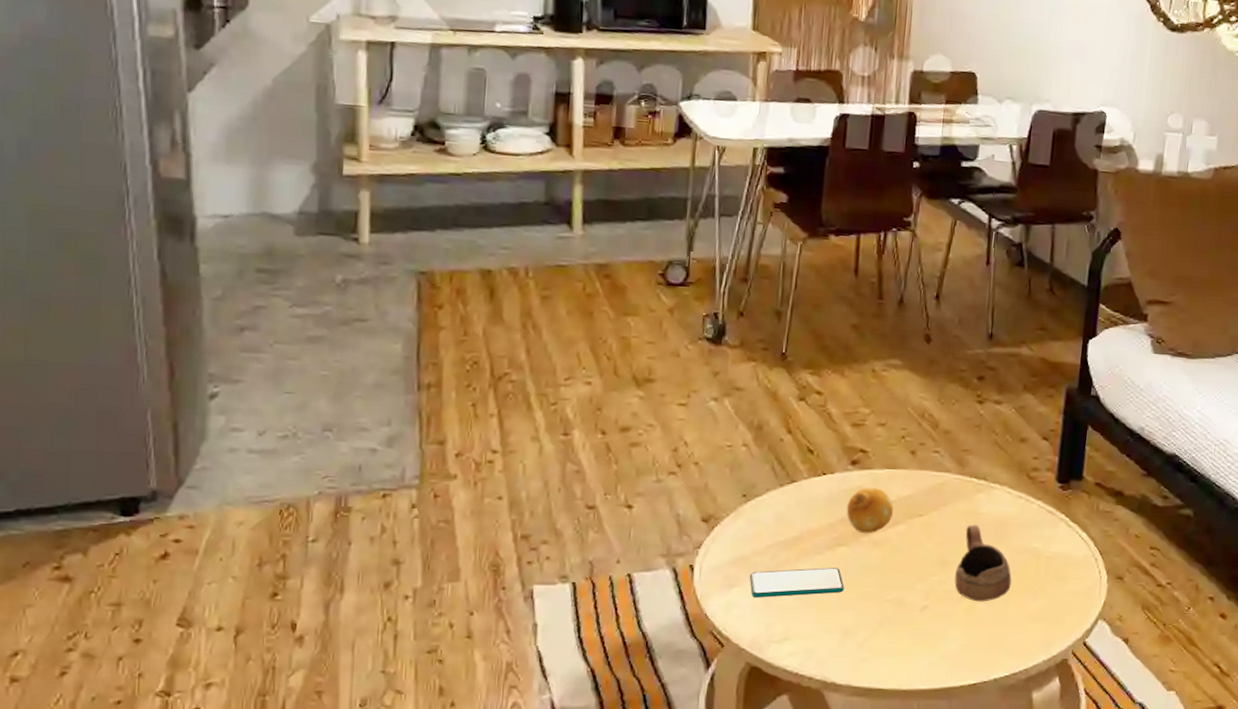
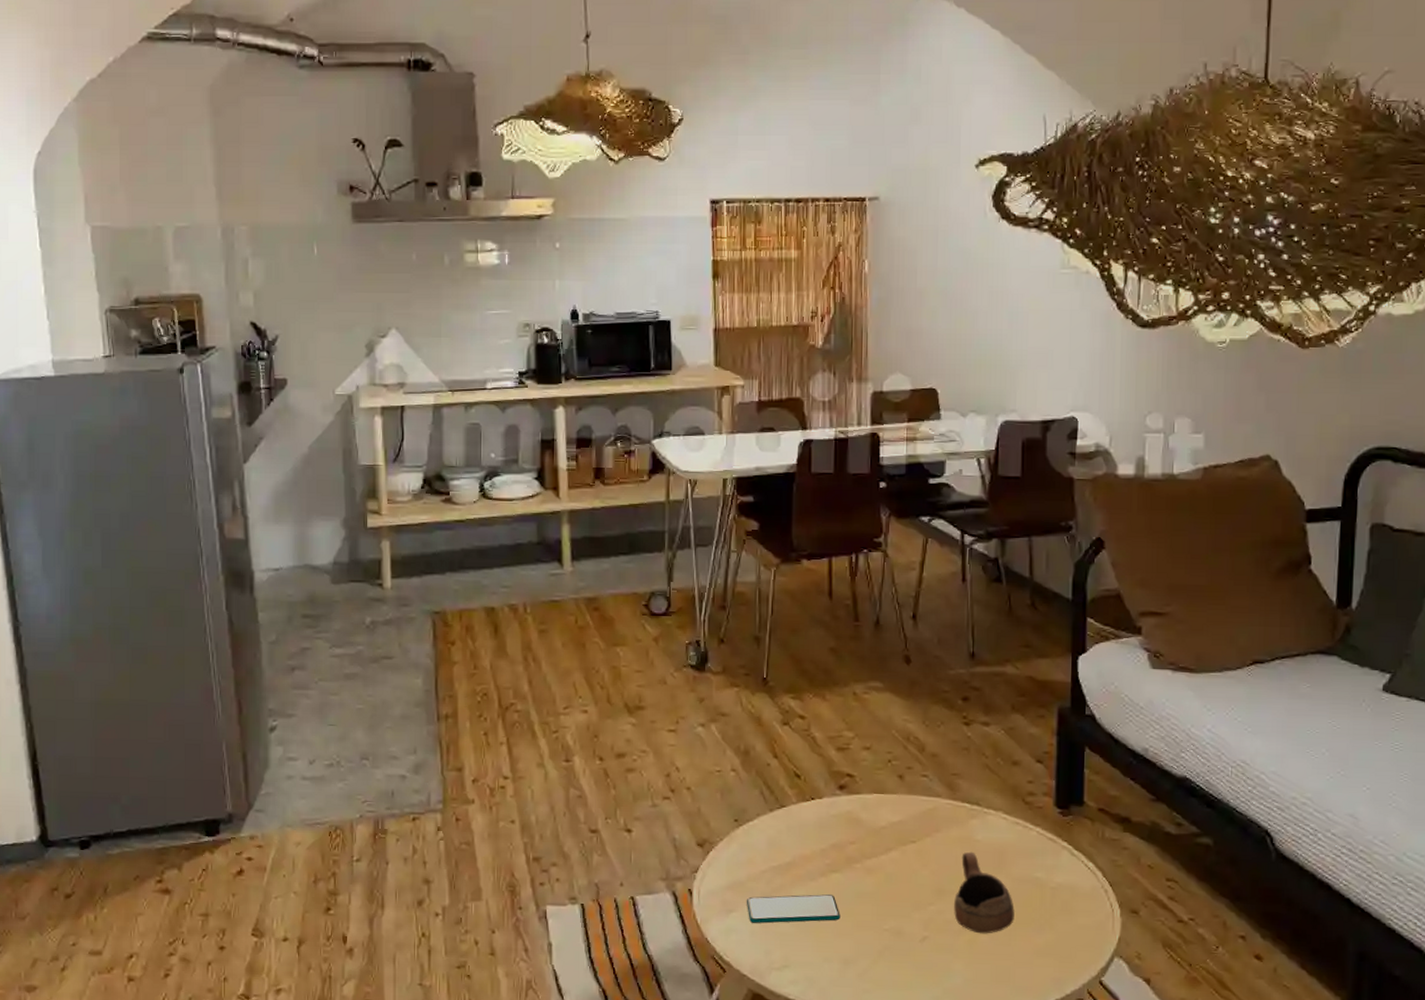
fruit: present [846,488,894,534] -> none [837,813,886,861]

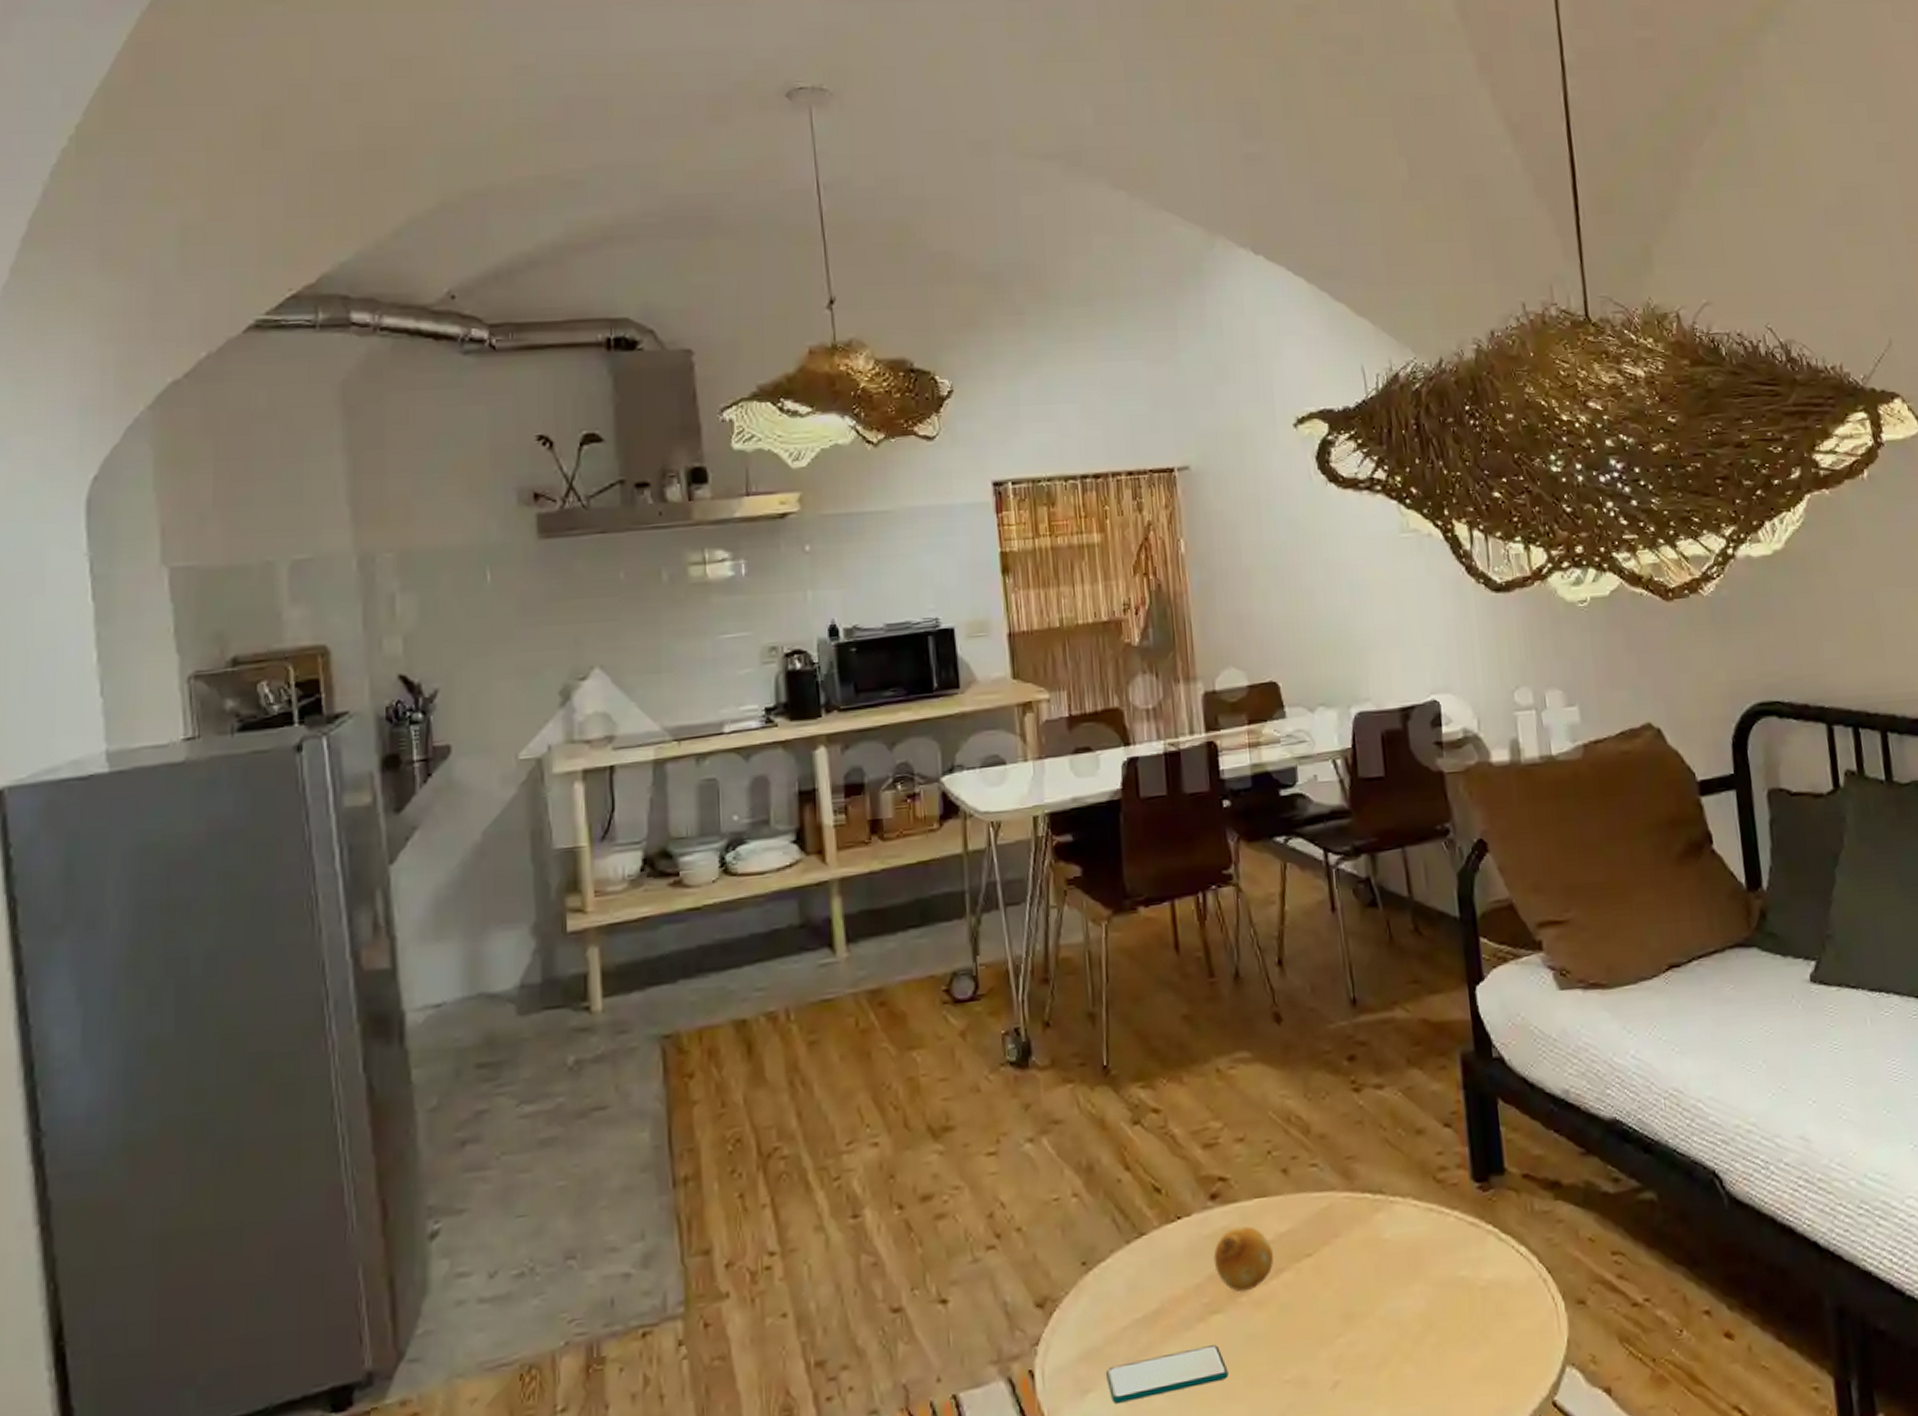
fruit: none [837,813,886,861] -> present [1213,1226,1274,1292]
cup: present [954,851,1015,934] -> none [1366,1256,1442,1366]

